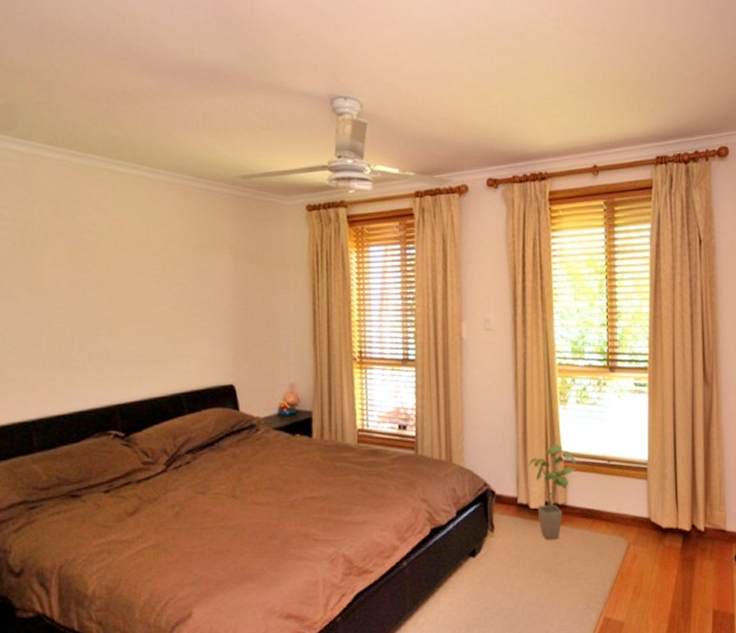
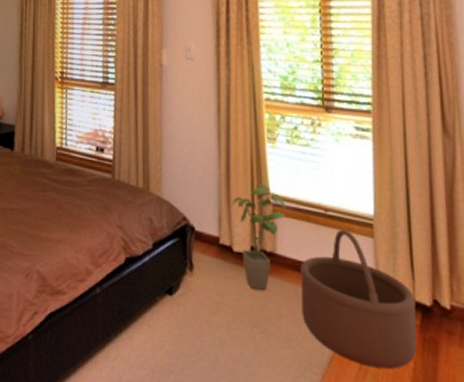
basket: none [587,475,679,589] -> present [300,229,417,370]

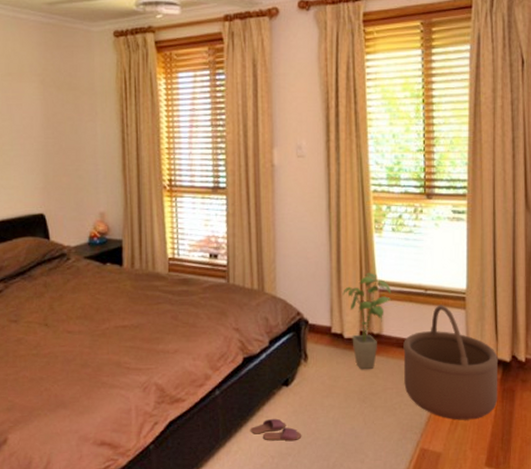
slippers: none [130,328,186,357] -> present [250,418,302,441]

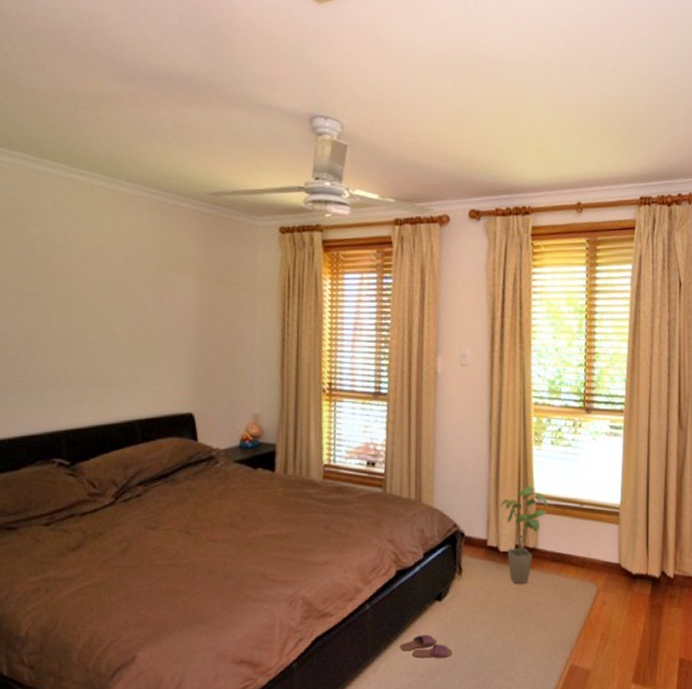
basket: present [403,305,499,420] -> none [557,519,649,637]

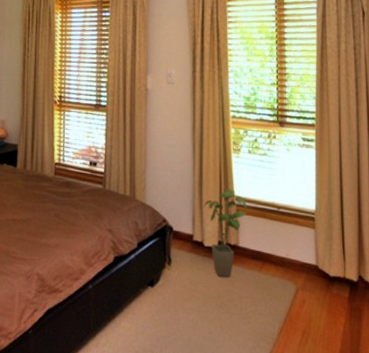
slippers: present [399,634,453,658] -> none [118,315,164,339]

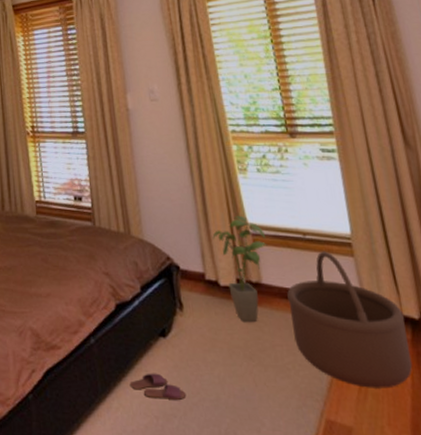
slippers: none [118,315,164,339] -> present [129,373,187,400]
basket: none [258,222,346,335] -> present [287,251,413,389]

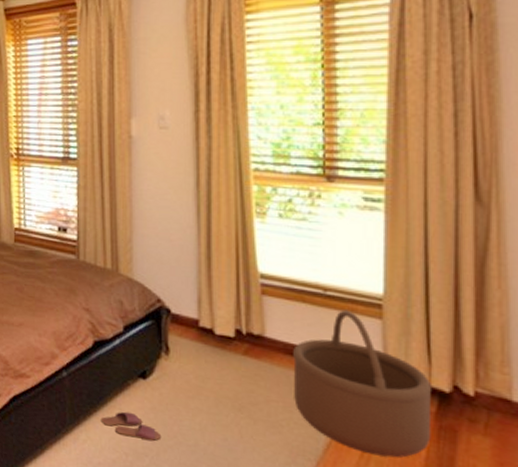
house plant: present [212,215,267,321] -> none [213,262,278,374]

